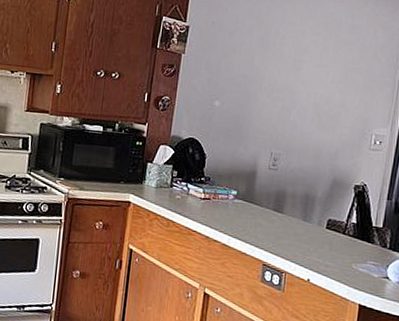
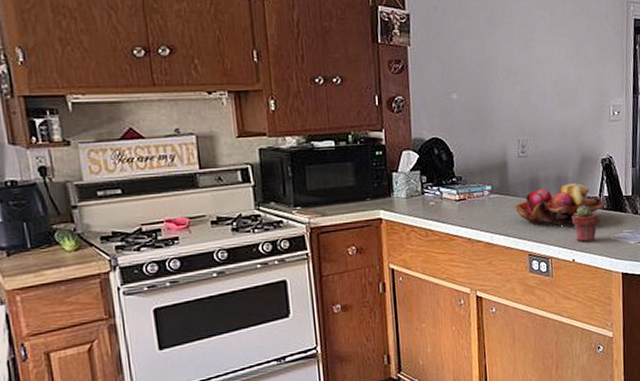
fruit basket: none [255,203,352,244] -> present [513,183,605,226]
potted succulent: none [313,227,342,265] -> present [571,205,599,242]

